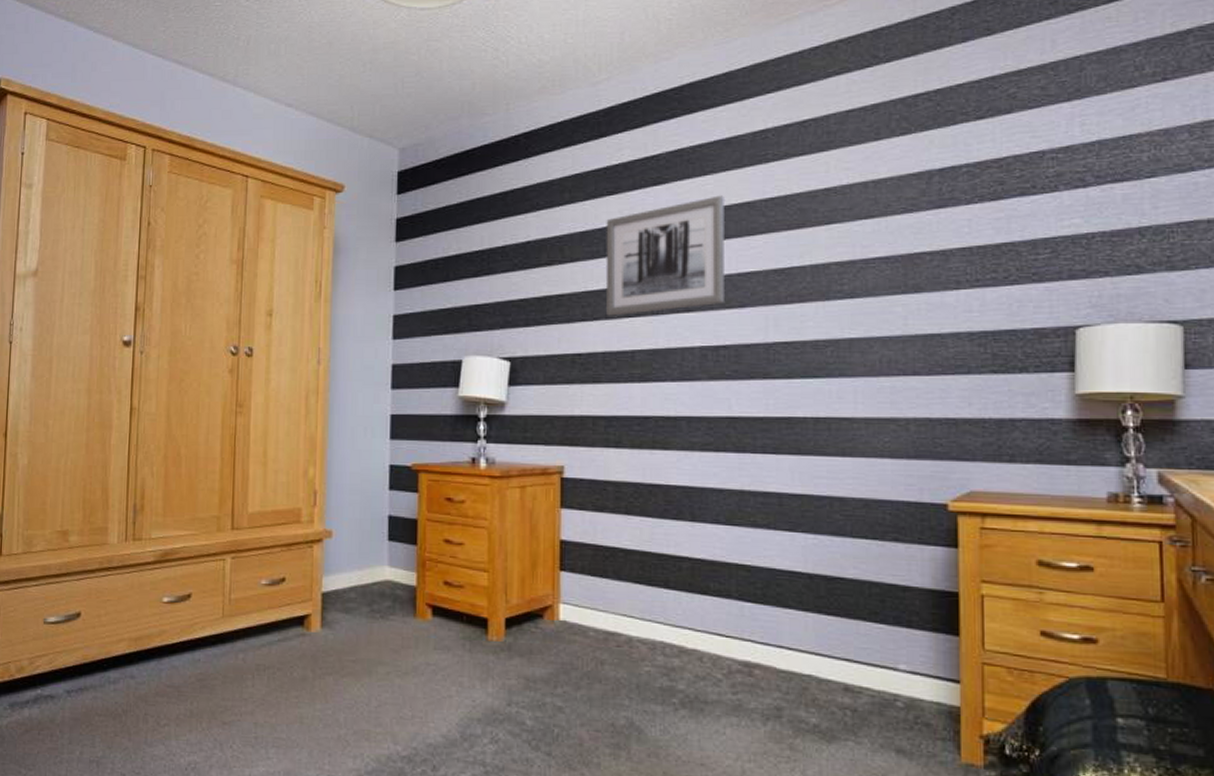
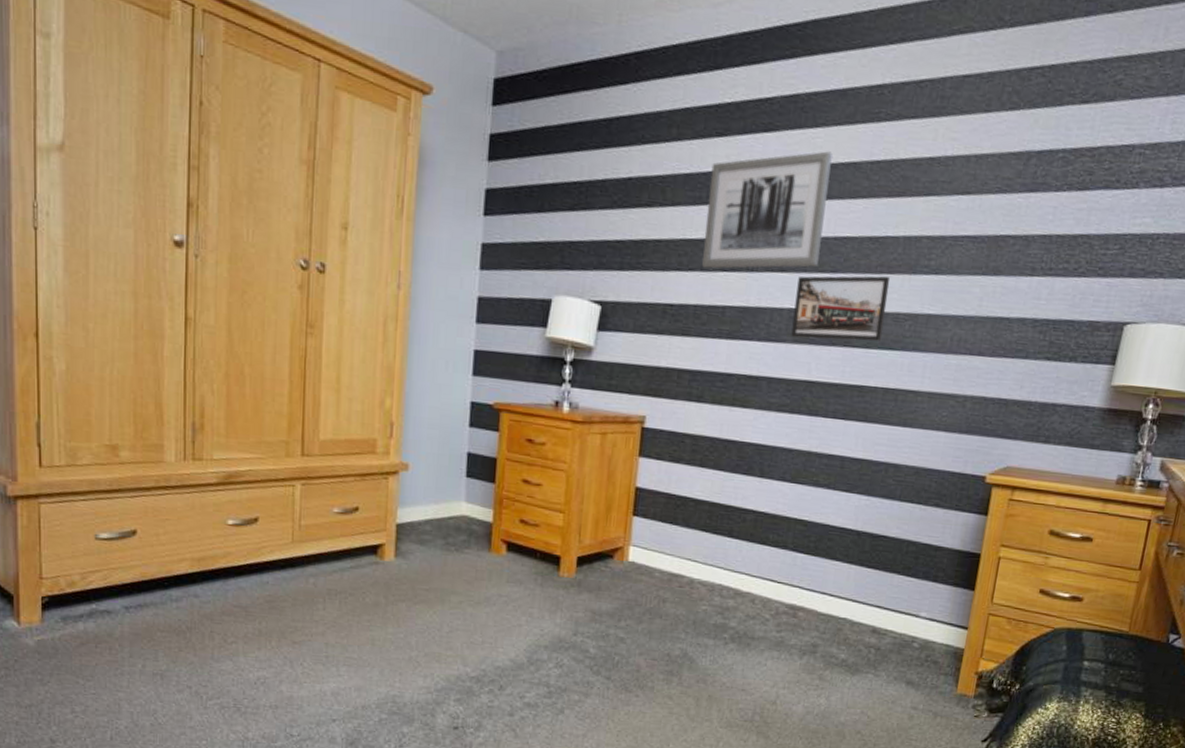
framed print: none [706,305,804,374] -> present [791,275,891,341]

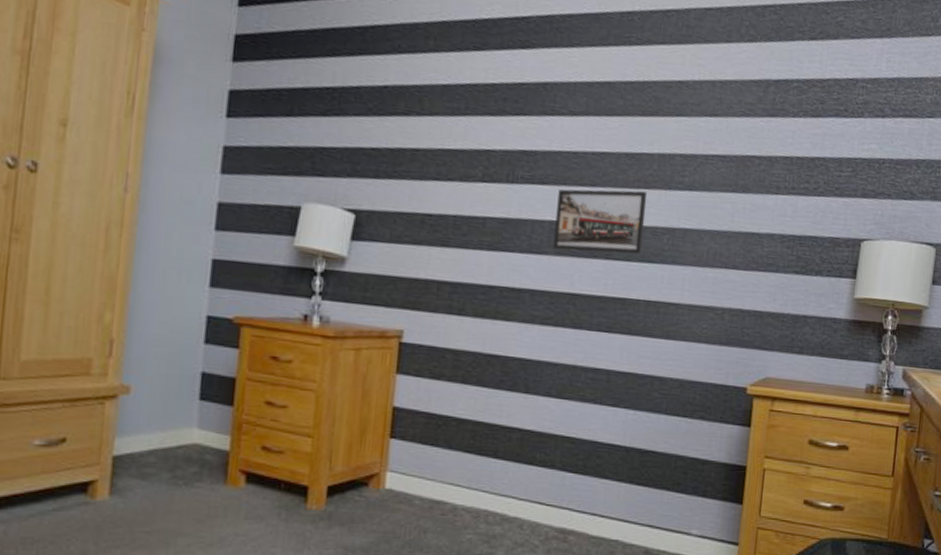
wall art: present [702,151,832,269] -> none [461,70,588,181]

